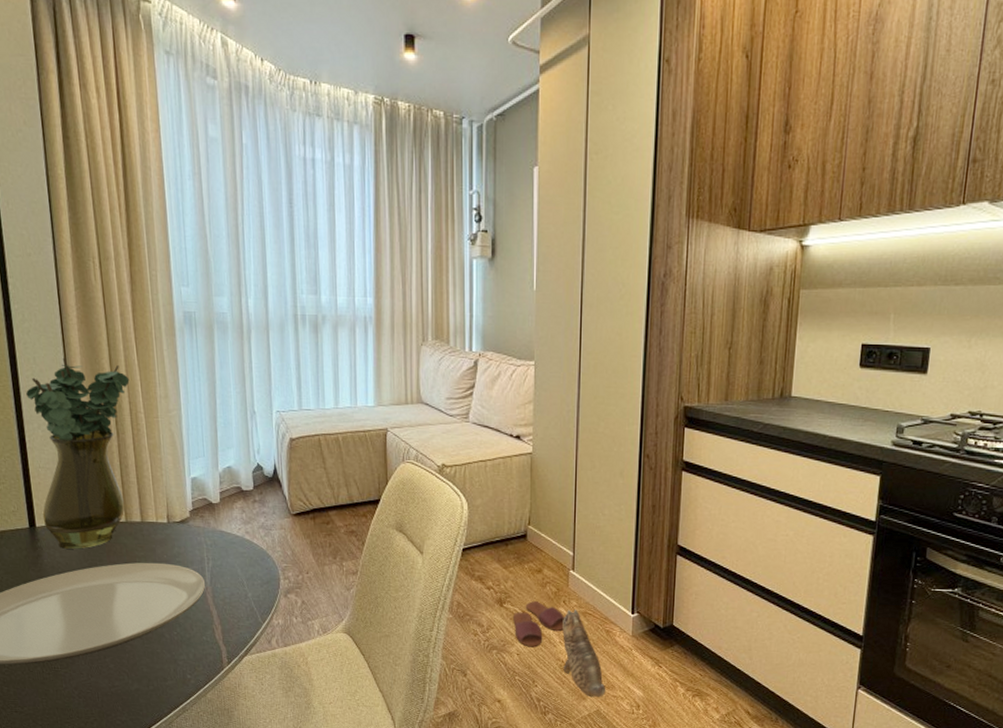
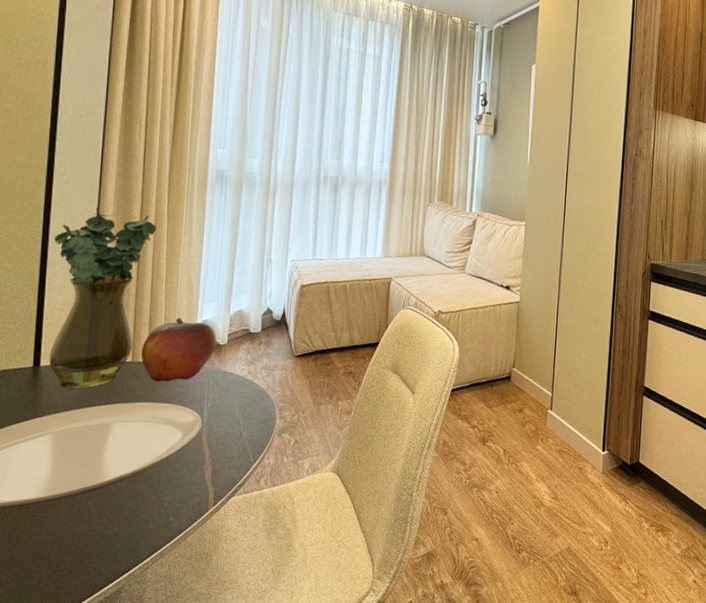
fruit: none [133,476,209,542] -> present [140,318,217,382]
slippers: present [513,600,565,647] -> none [494,439,542,485]
cat: present [561,609,606,697] -> none [538,447,577,534]

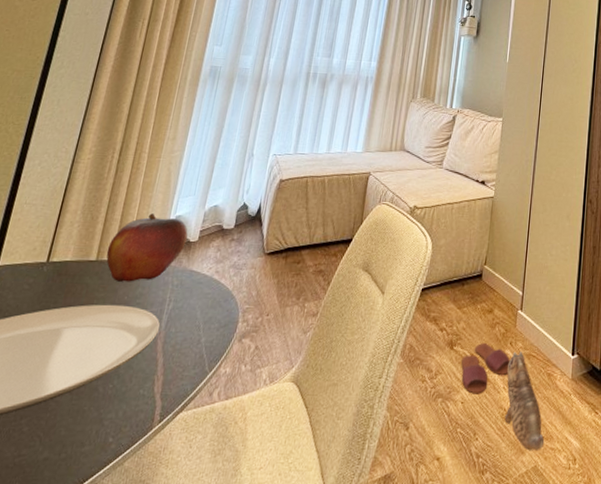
vase: present [49,207,157,389] -> none [8,101,144,290]
slippers: none [494,439,542,485] -> present [461,342,511,394]
cat: none [538,447,577,534] -> present [504,351,545,450]

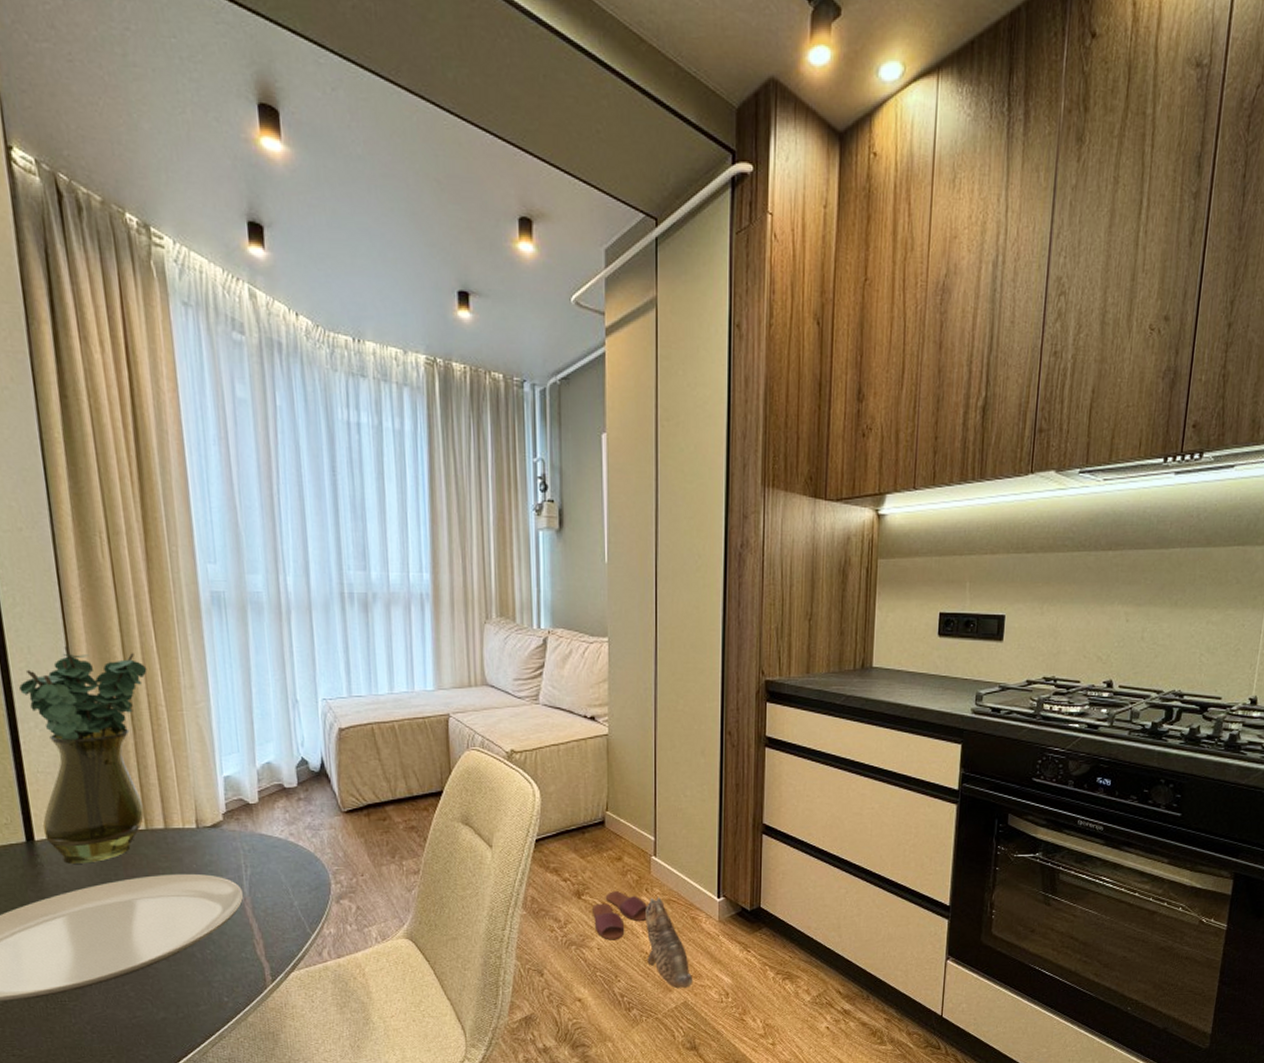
vase: none [8,101,144,290] -> present [19,647,147,864]
fruit: present [106,213,188,282] -> none [154,775,245,850]

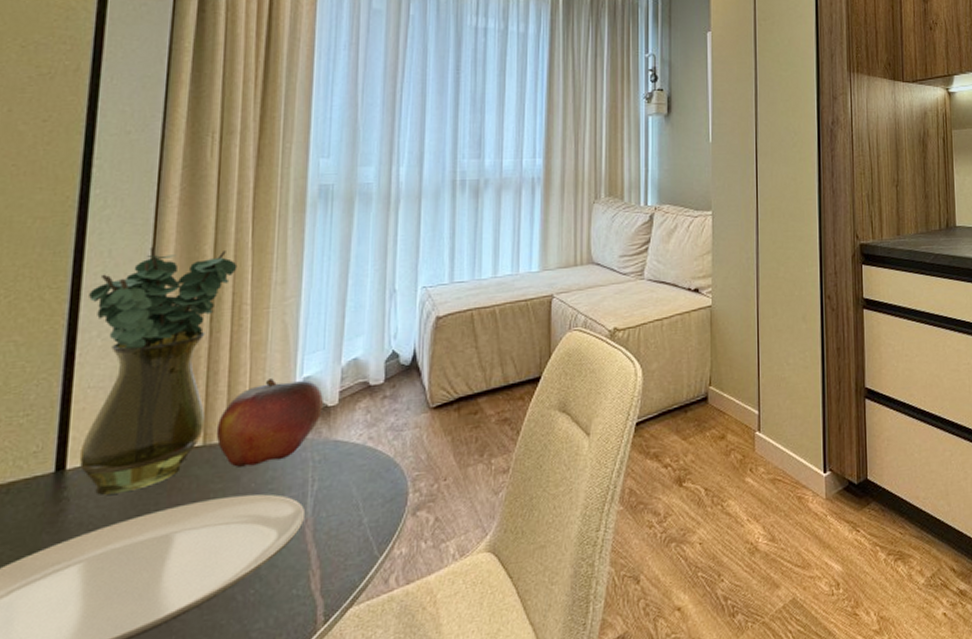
fruit: none [154,775,245,850] -> present [216,378,323,467]
slippers: present [593,890,648,940] -> none [694,473,753,532]
cat: present [644,897,693,988] -> none [749,477,802,583]

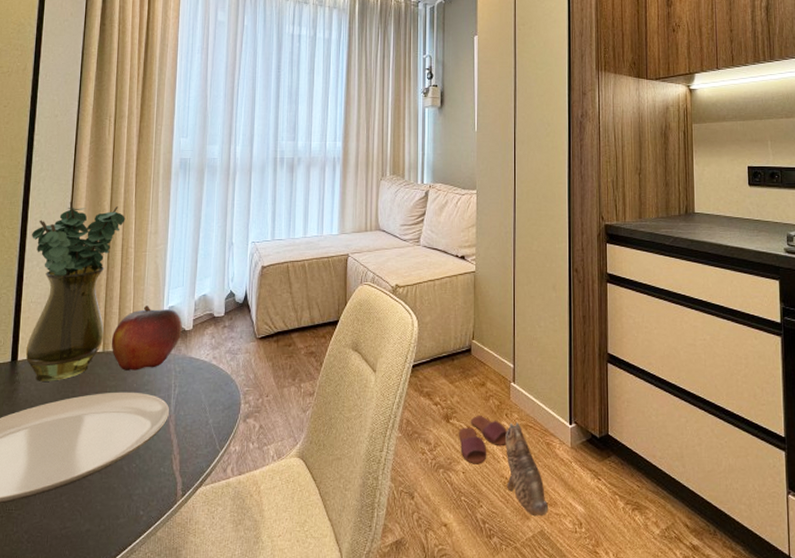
slippers: none [694,473,753,532] -> present [459,415,508,464]
cat: none [749,477,802,583] -> present [504,422,549,516]

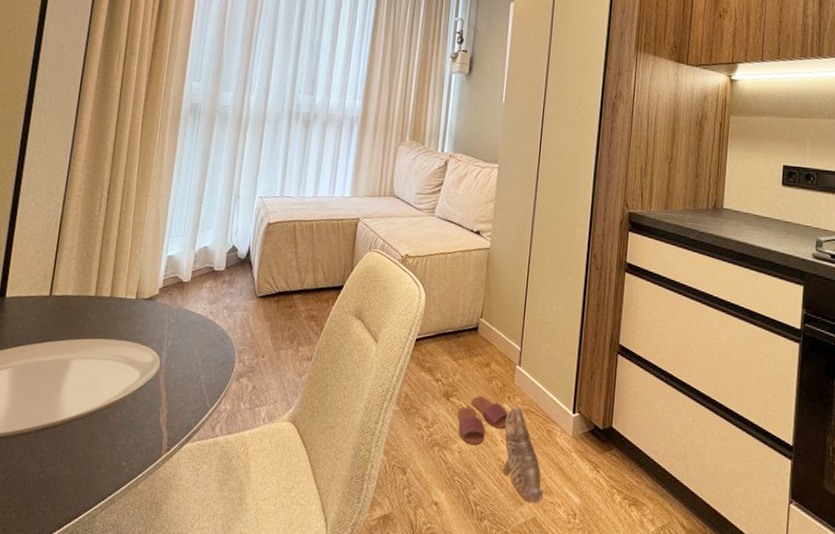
vase: present [25,202,126,381] -> none [14,138,129,322]
fruit: present [111,306,182,371] -> none [104,252,180,319]

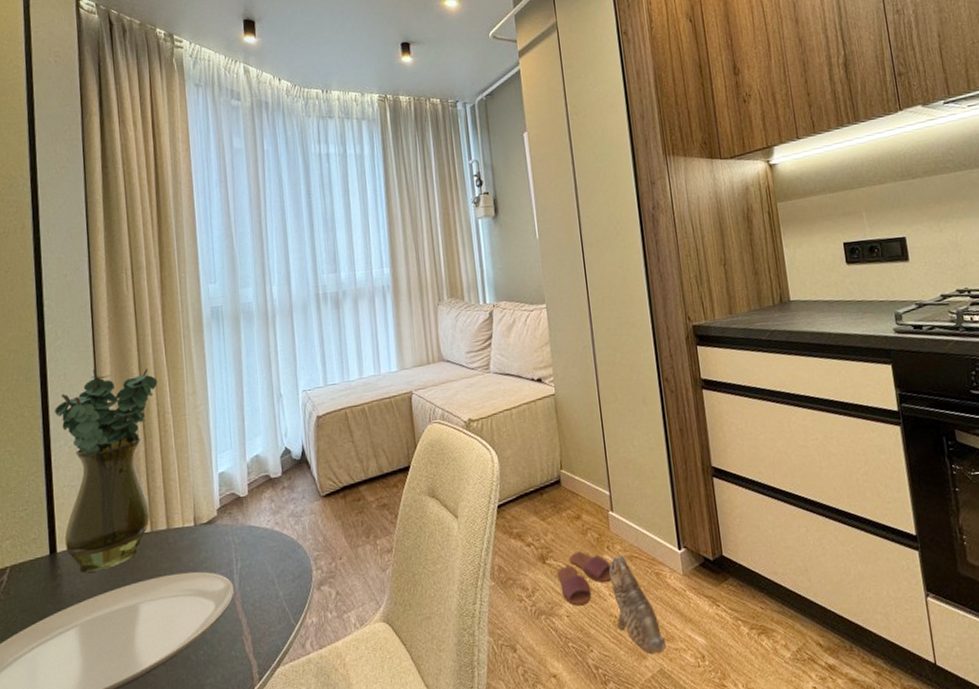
vase: none [14,138,129,322] -> present [55,369,158,573]

